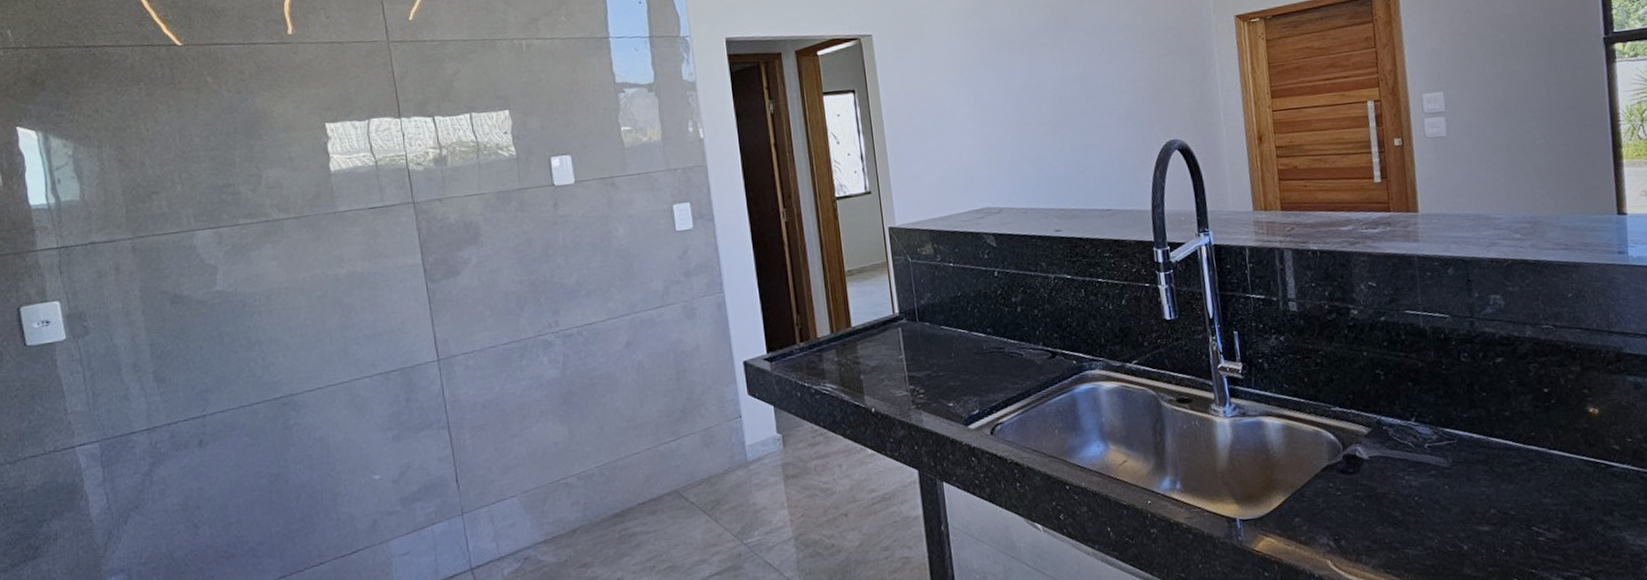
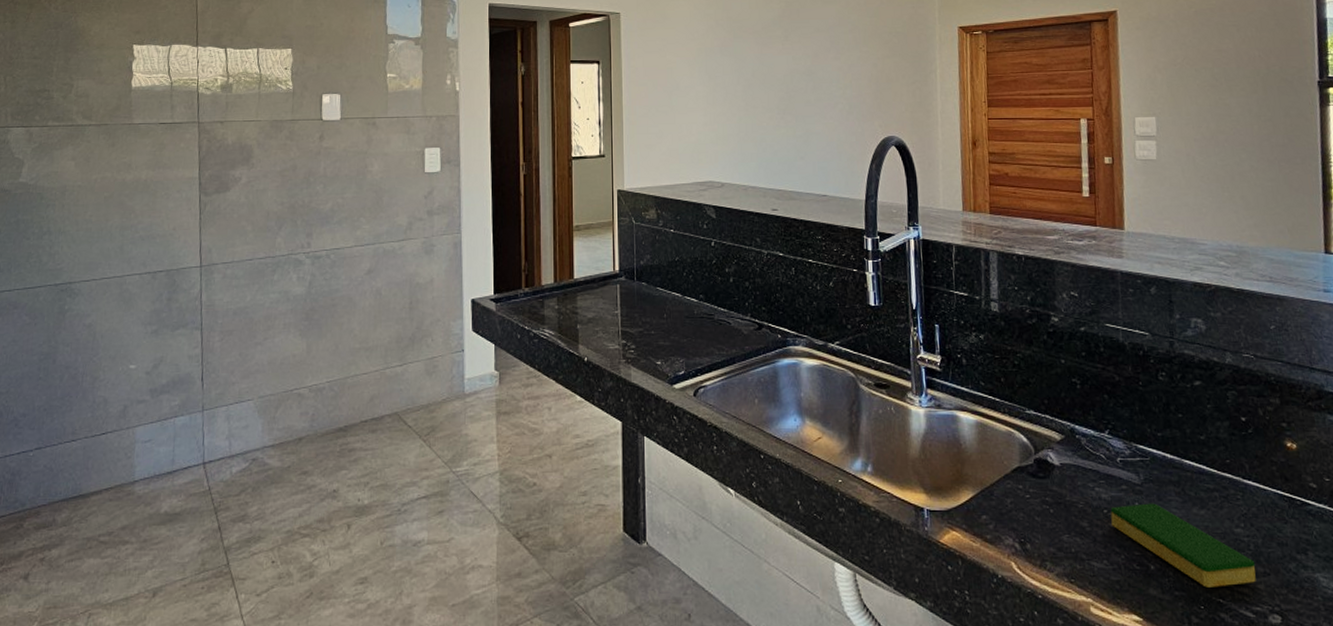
dish sponge: none [1421,484,1566,560] -> present [1110,503,1256,588]

